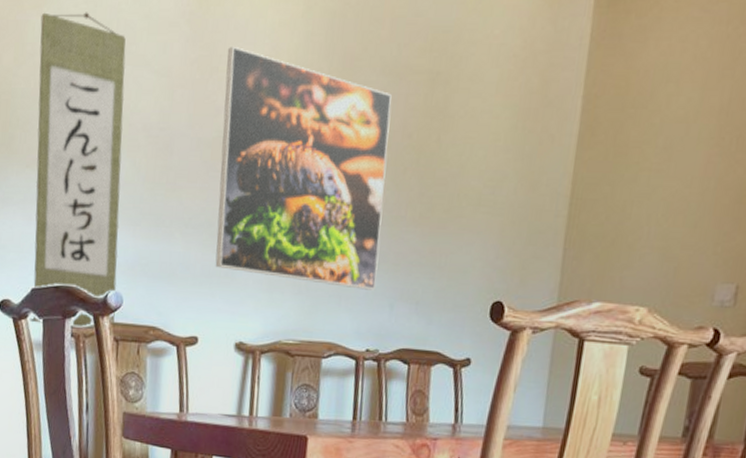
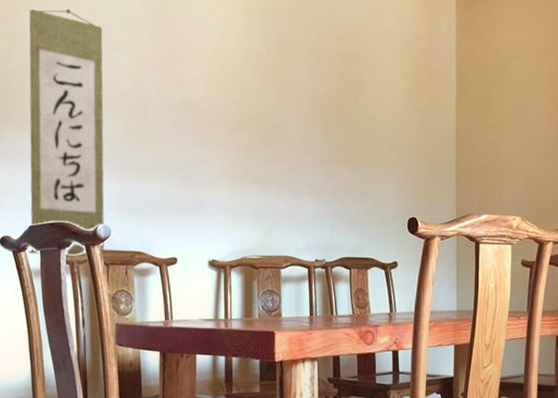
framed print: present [215,46,392,290] -> none [186,34,319,214]

